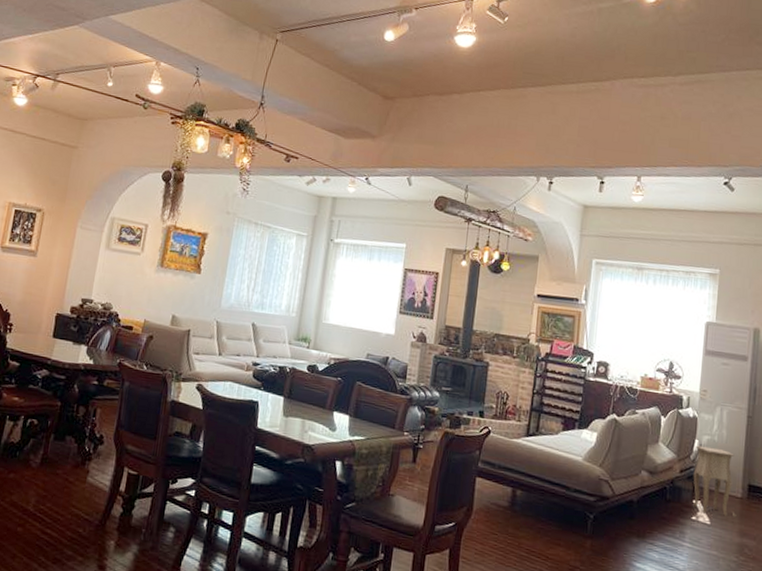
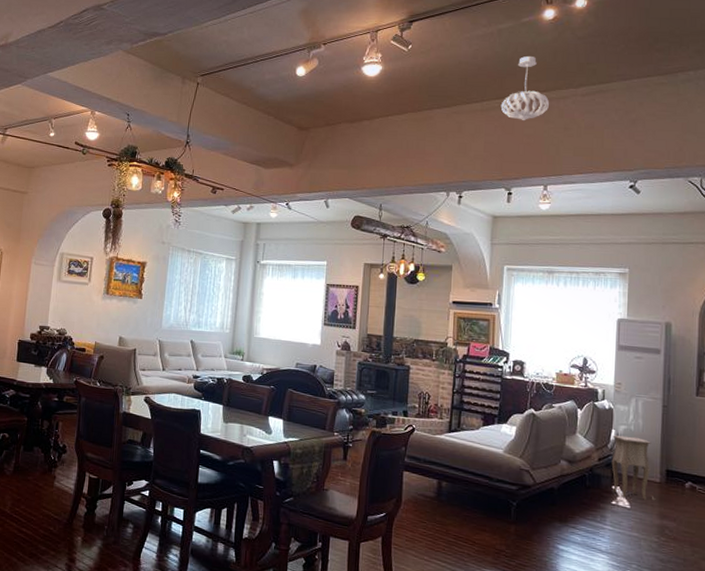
pendant light: none [597,39,648,107] -> present [500,56,550,121]

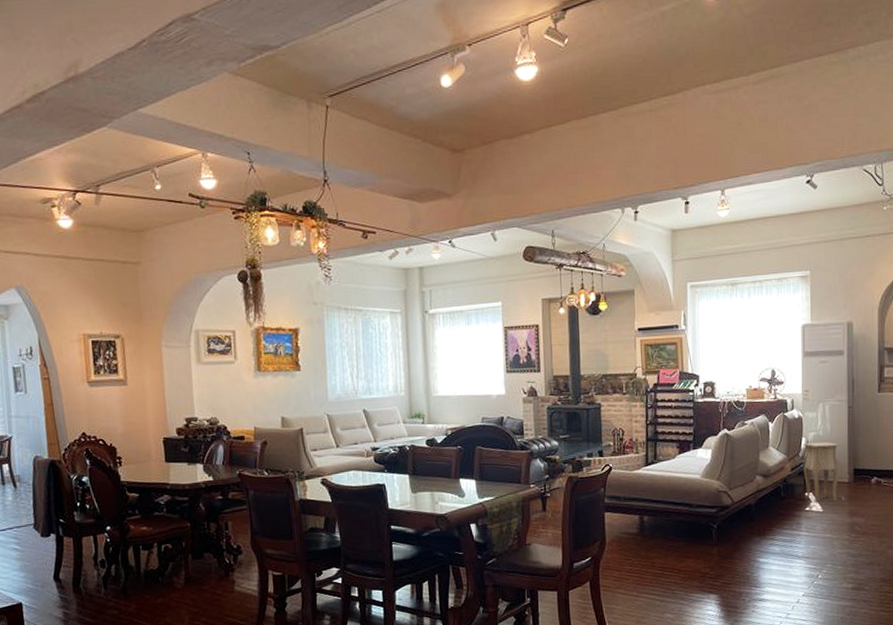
pendant light: present [500,56,550,121] -> none [670,42,721,119]

